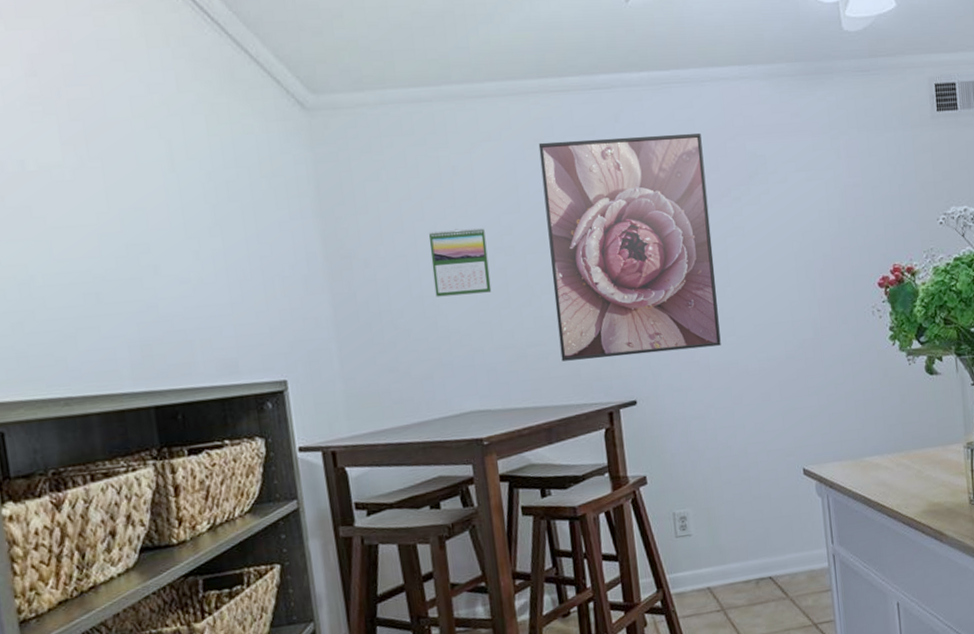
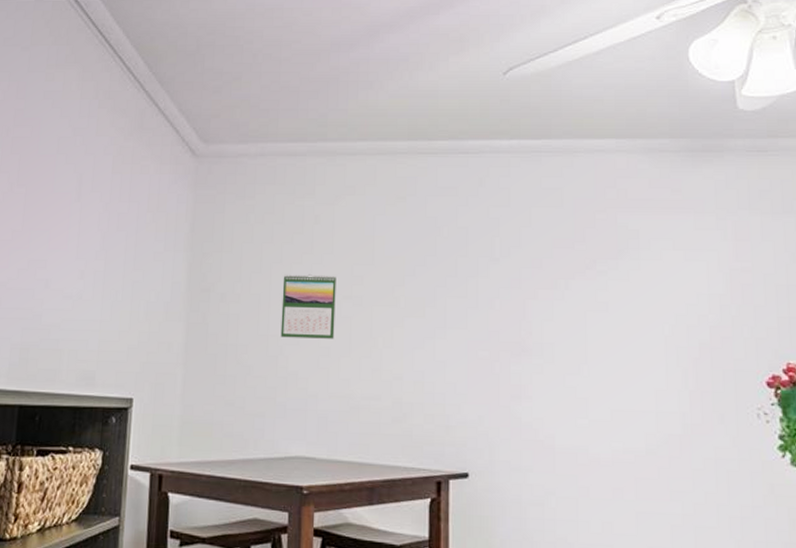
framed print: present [538,134,721,361] -> none [394,200,571,427]

